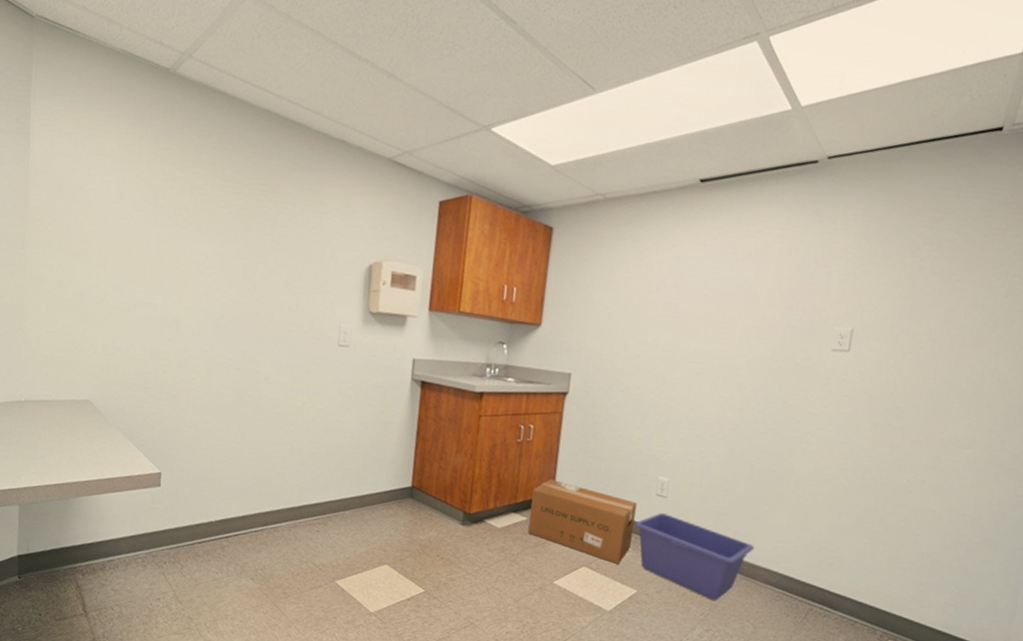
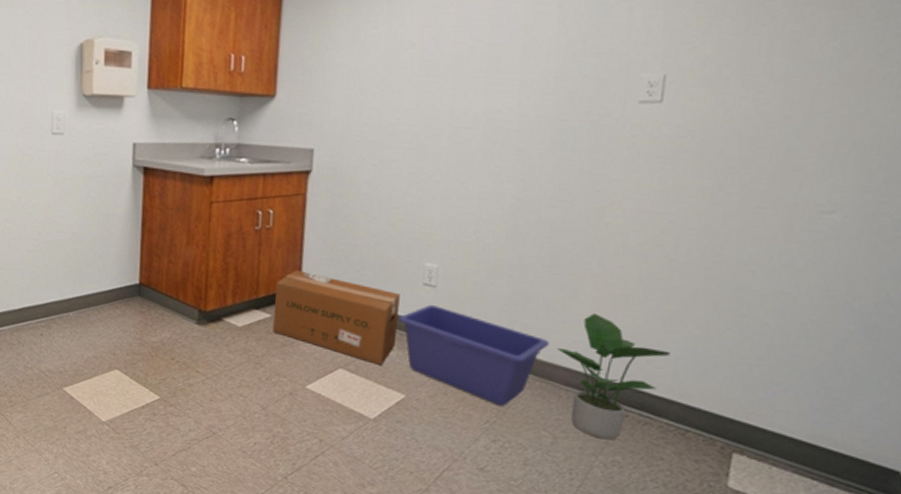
potted plant: none [759,523,846,630] -> present [556,313,670,440]

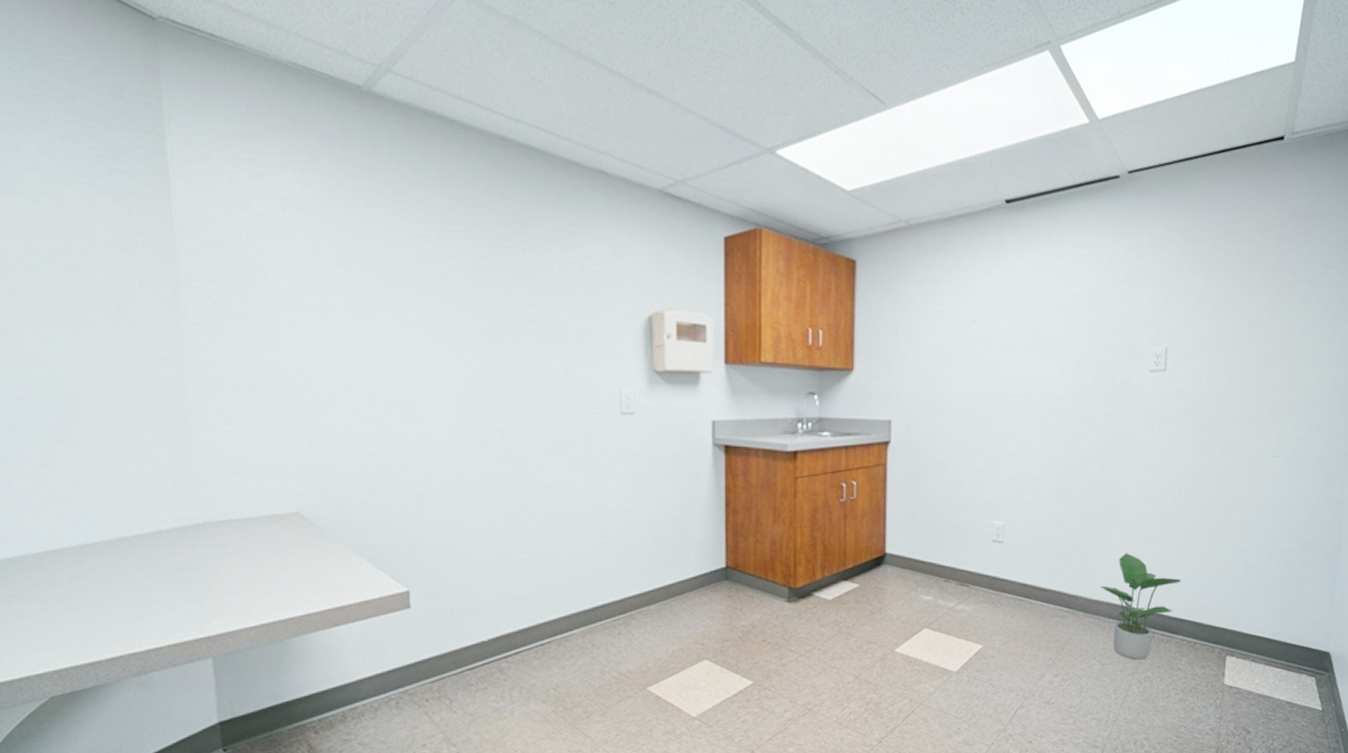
box: present [273,270,400,365] -> none [862,539,974,620]
storage bin: present [397,304,550,406] -> none [972,559,1095,643]

